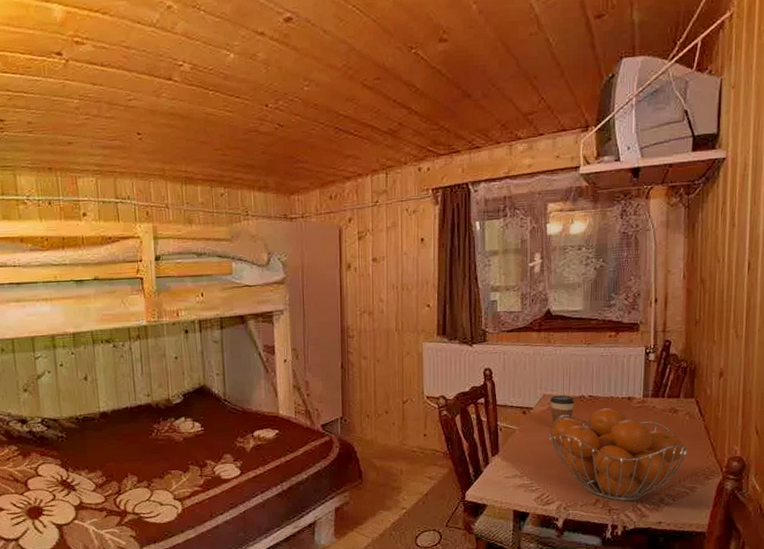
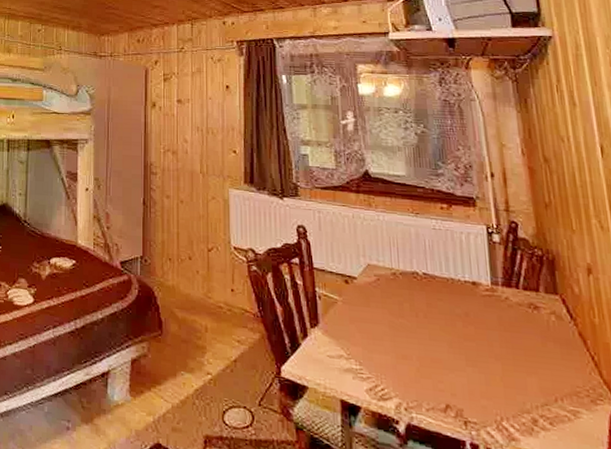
fruit basket: present [548,408,688,502] -> none [377,290,561,416]
coffee cup: present [550,395,574,424] -> none [376,267,407,300]

